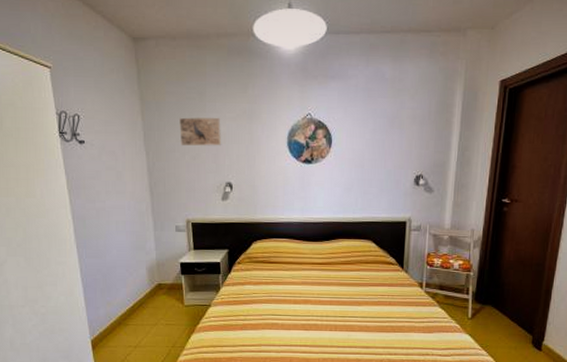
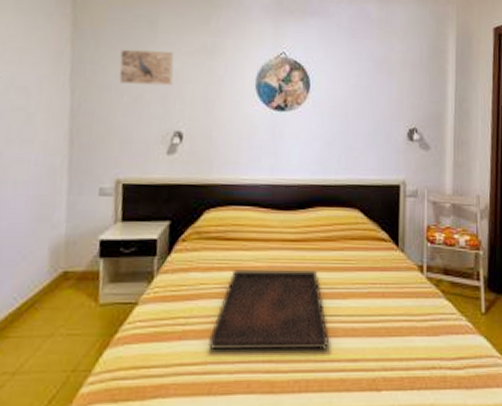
serving tray: none [262,284,348,340] -> present [209,269,329,351]

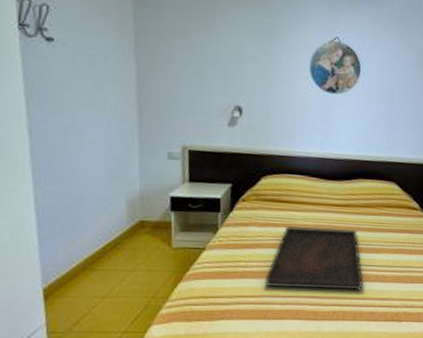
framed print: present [119,49,174,86] -> none [181,23,234,63]

